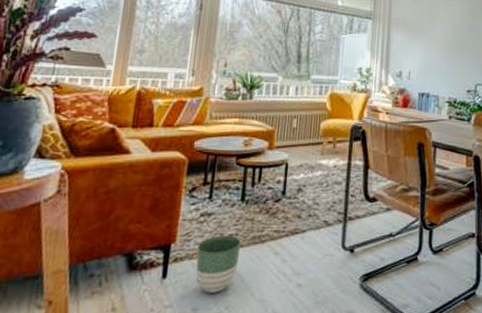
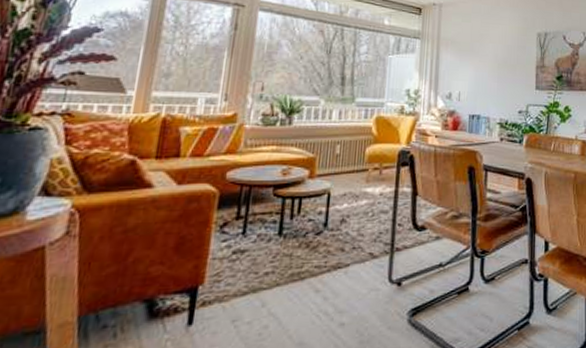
planter: present [195,235,242,293] -> none [226,273,279,339]

